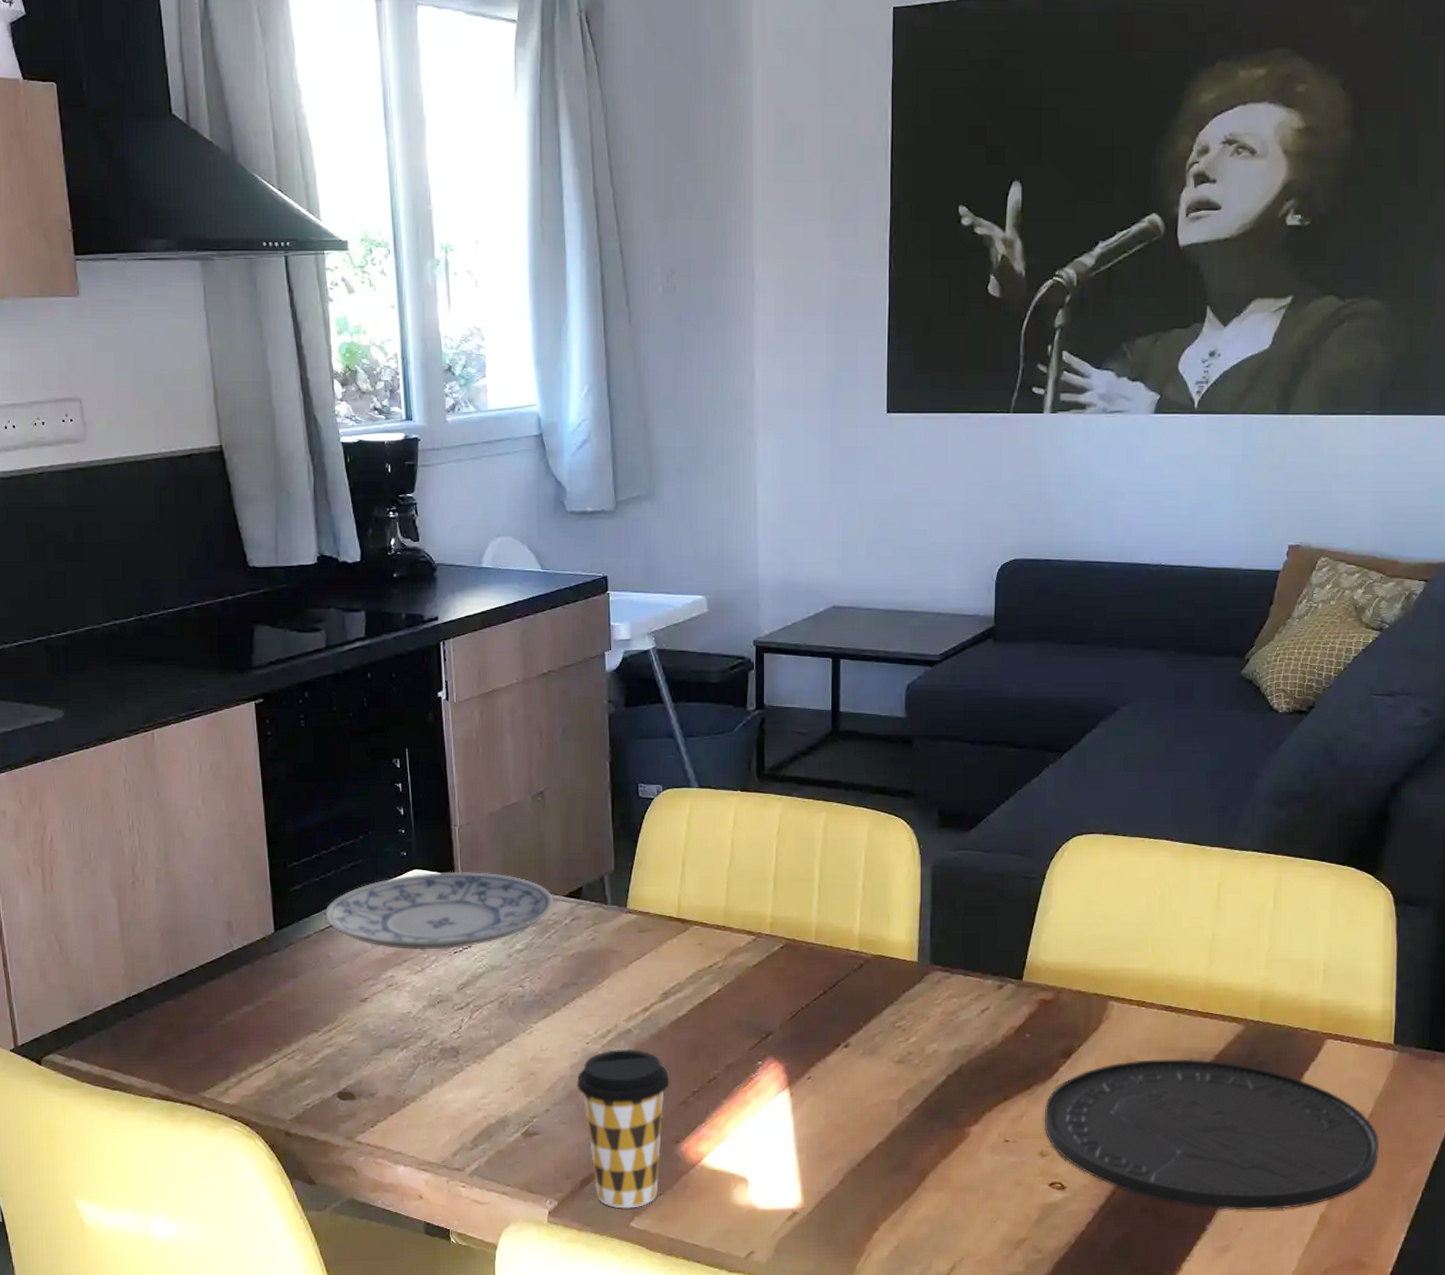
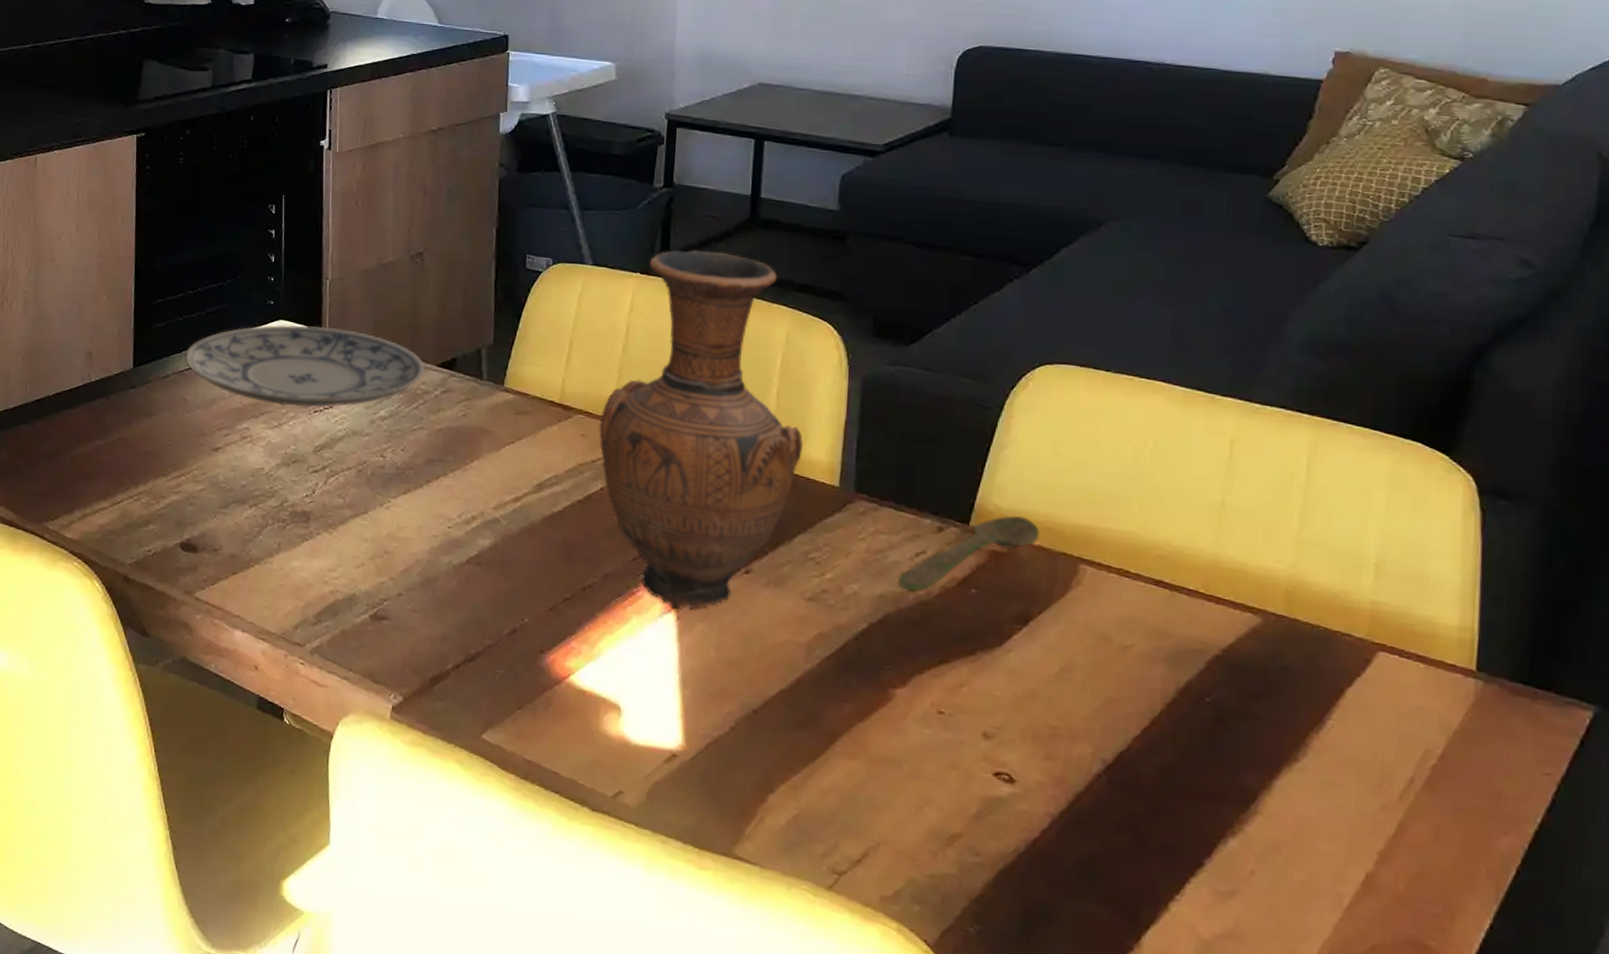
coffee cup: present [577,1048,670,1209] -> none [434,538,539,719]
vase: none [712,764,887,1087] -> present [598,249,804,610]
spoon: none [968,967,1077,1042] -> present [897,515,1040,591]
plate: present [1045,1059,1380,1210] -> none [991,639,1454,859]

